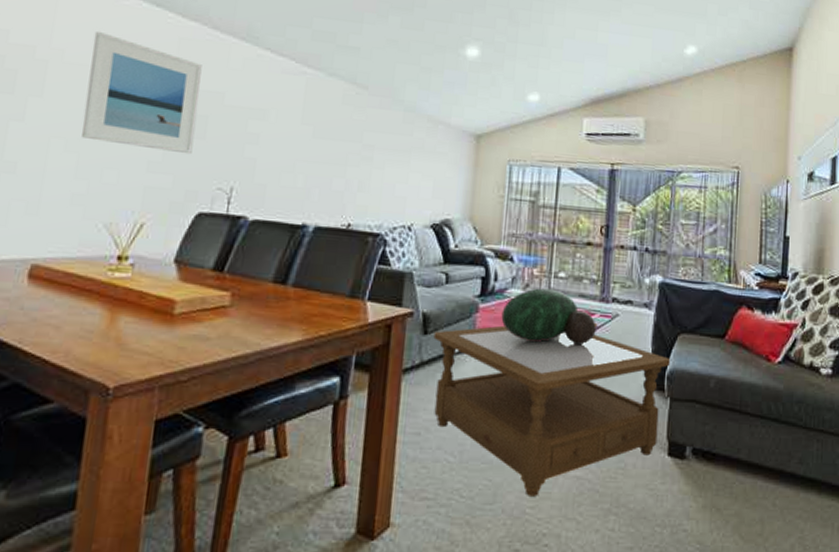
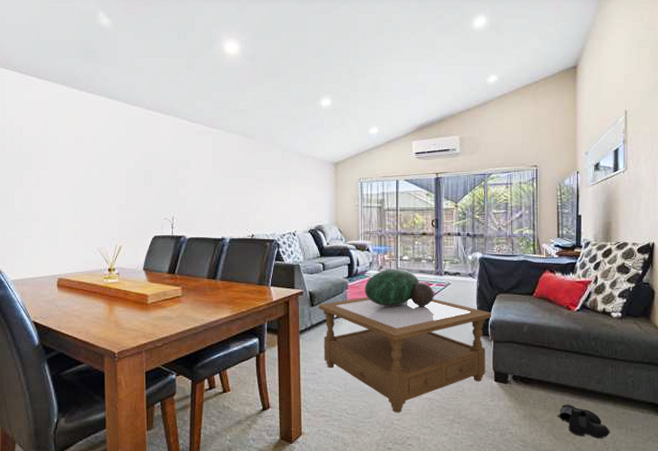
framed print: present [82,31,202,155] -> none [73,120,145,198]
boots: none [745,491,812,540] -> present [557,404,610,438]

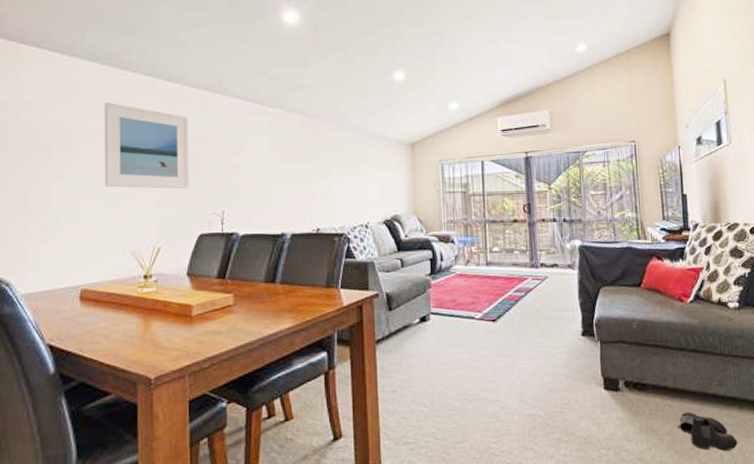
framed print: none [73,120,145,198] -> present [104,101,189,189]
coffee table: present [318,297,492,412] -> none [397,295,597,434]
decorative bowl: present [364,269,435,307] -> none [450,262,531,307]

